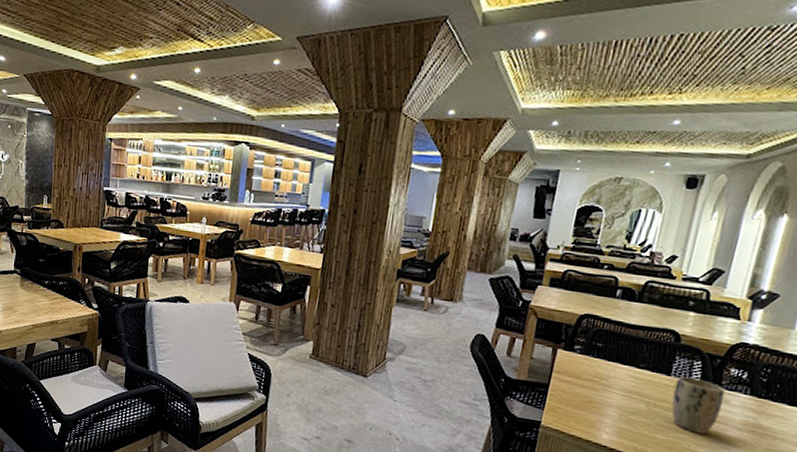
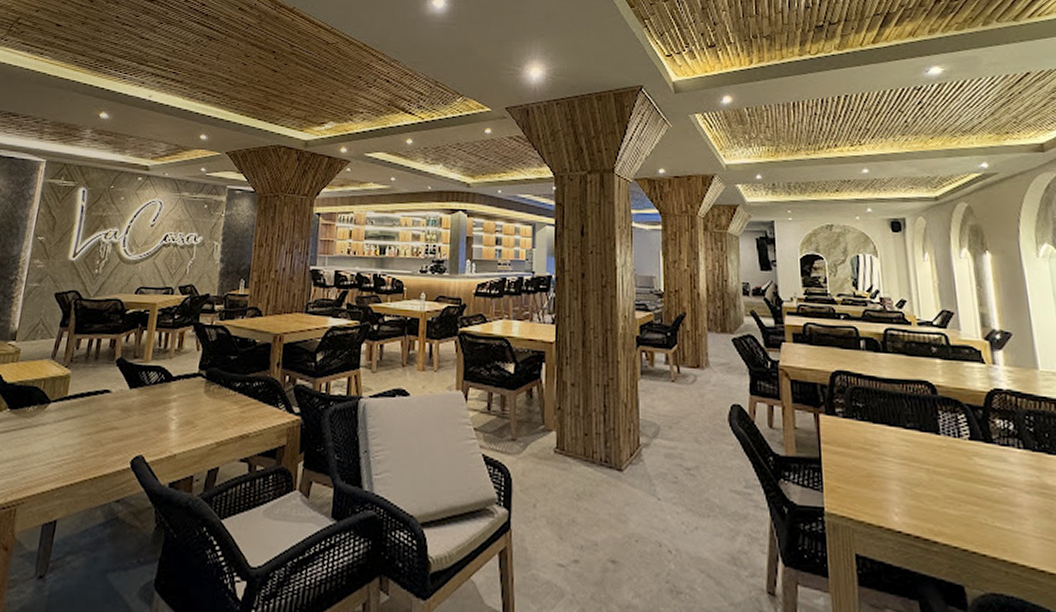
plant pot: present [671,376,726,435] -> none [947,434,1003,503]

